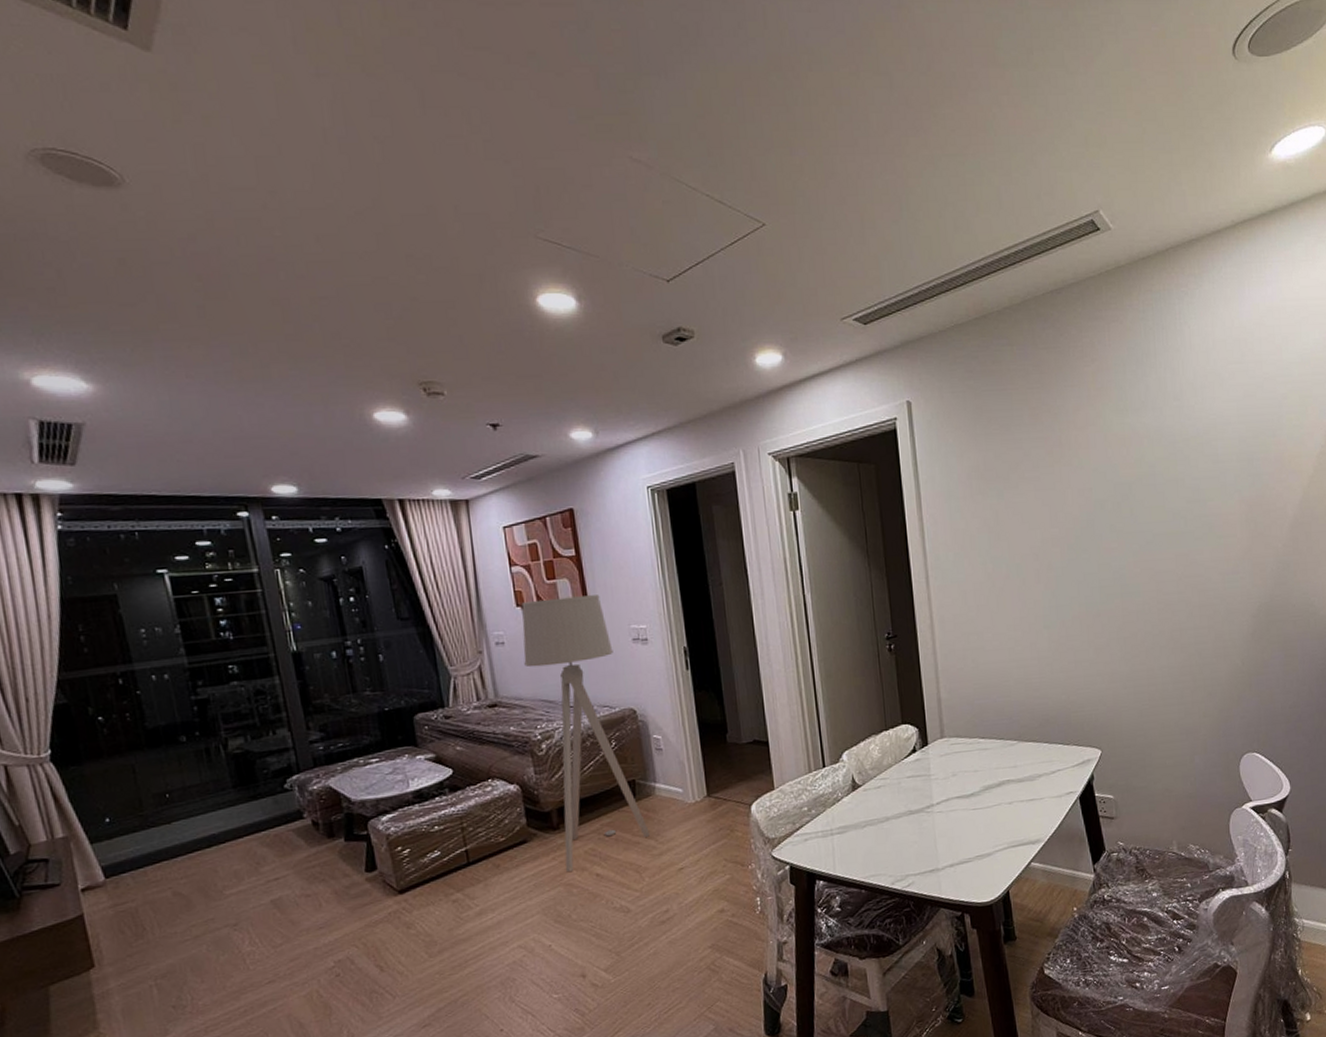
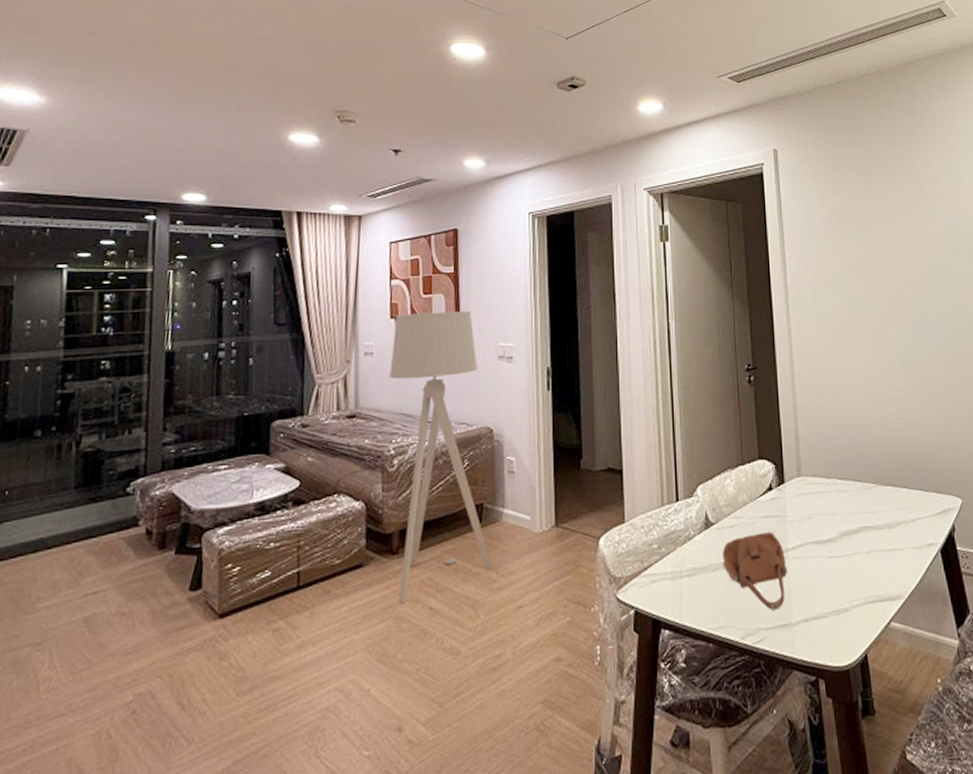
handbag: none [870,790,933,859] -> present [723,532,787,611]

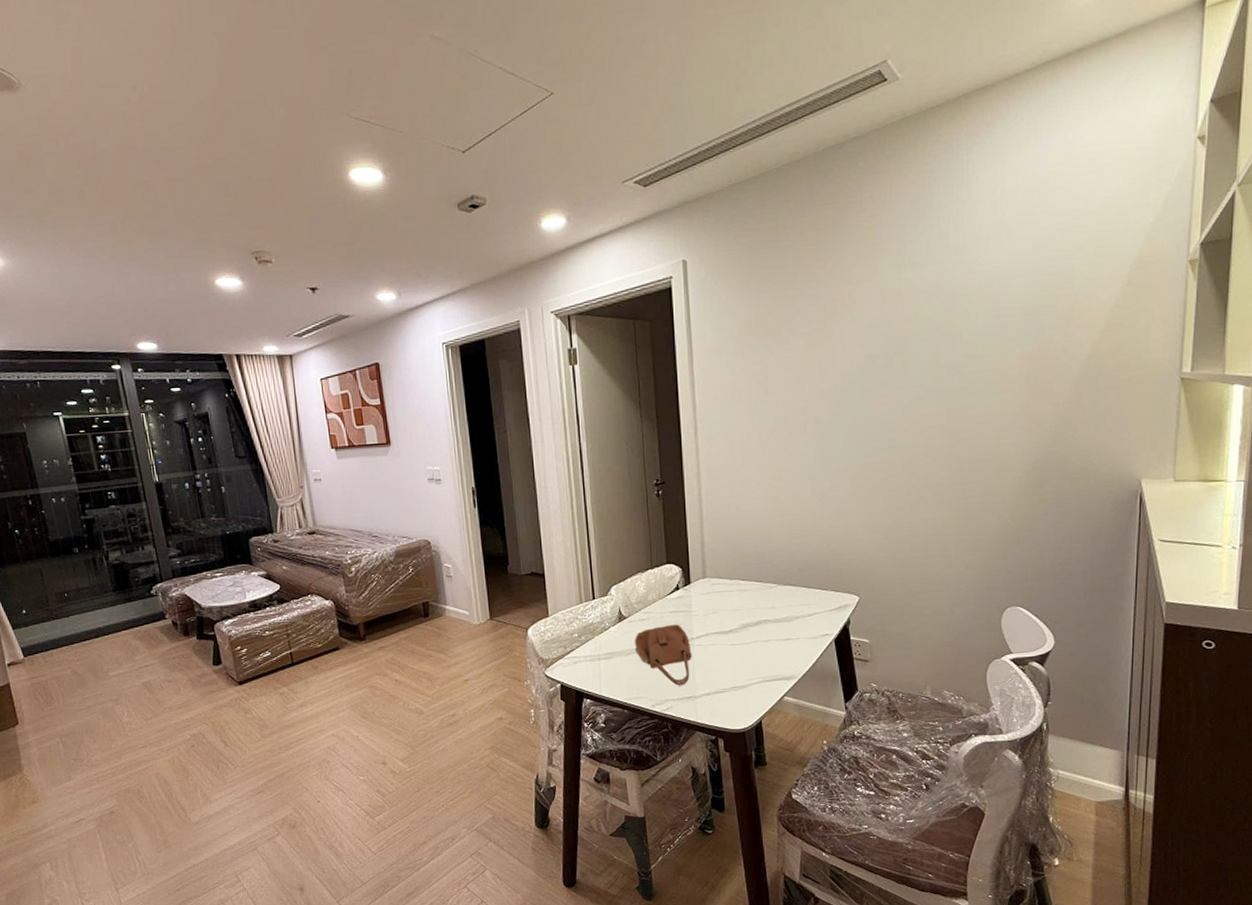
floor lamp: present [389,311,493,604] -> none [335,439,442,677]

